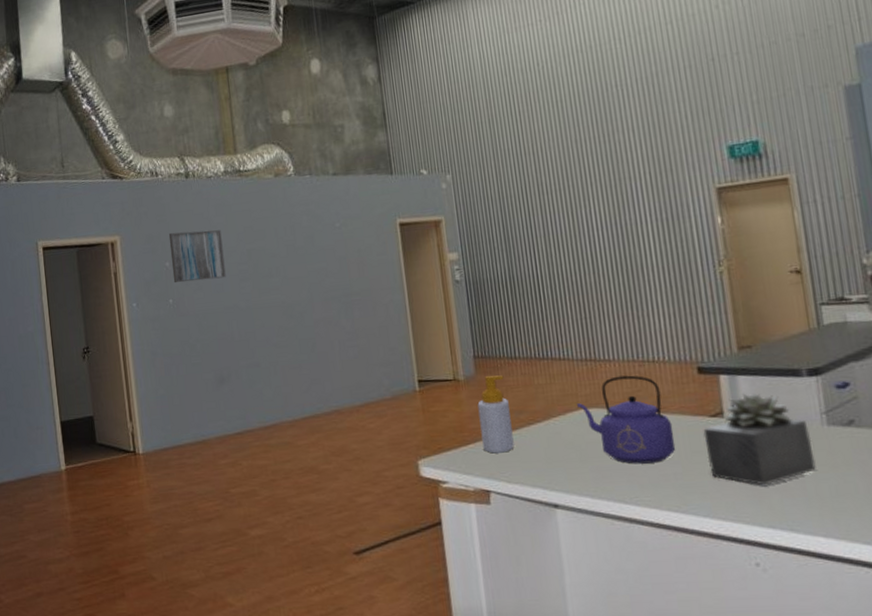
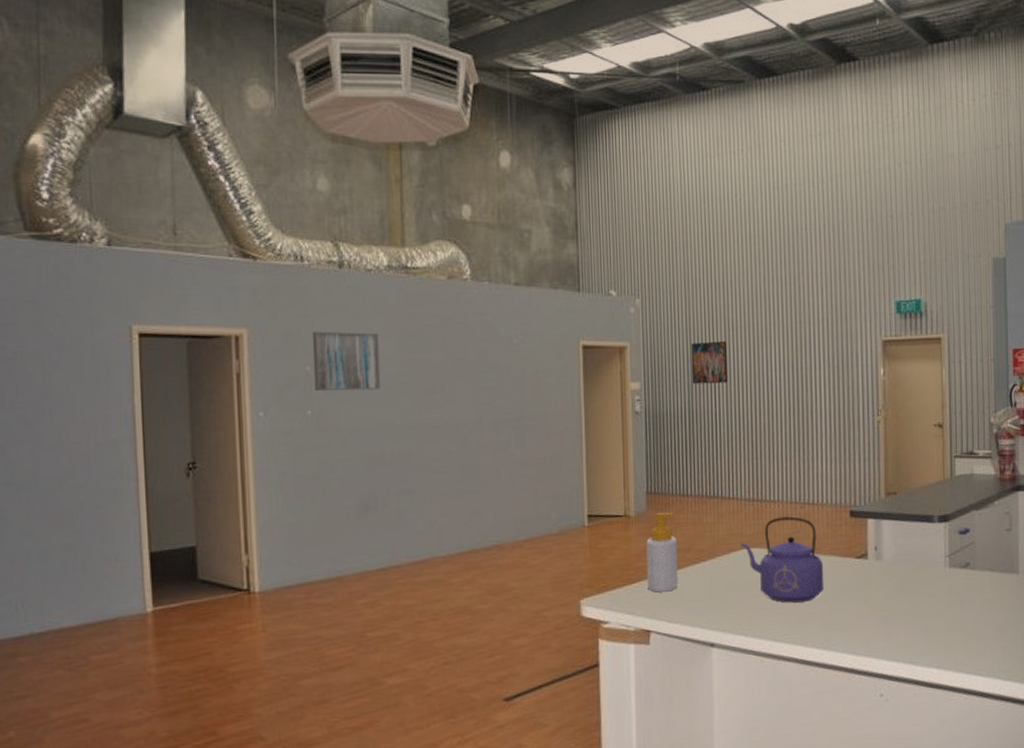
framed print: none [505,205,547,250] -> present [691,340,728,384]
succulent plant: present [703,393,817,486] -> none [849,536,937,622]

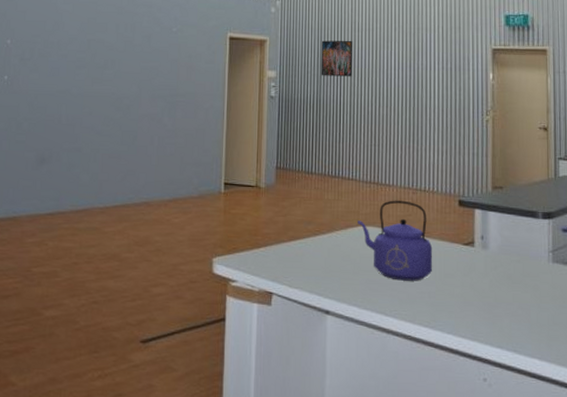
wall art: present [312,331,381,392] -> none [12,12,66,63]
soap bottle: present [646,512,678,593] -> none [272,186,300,259]

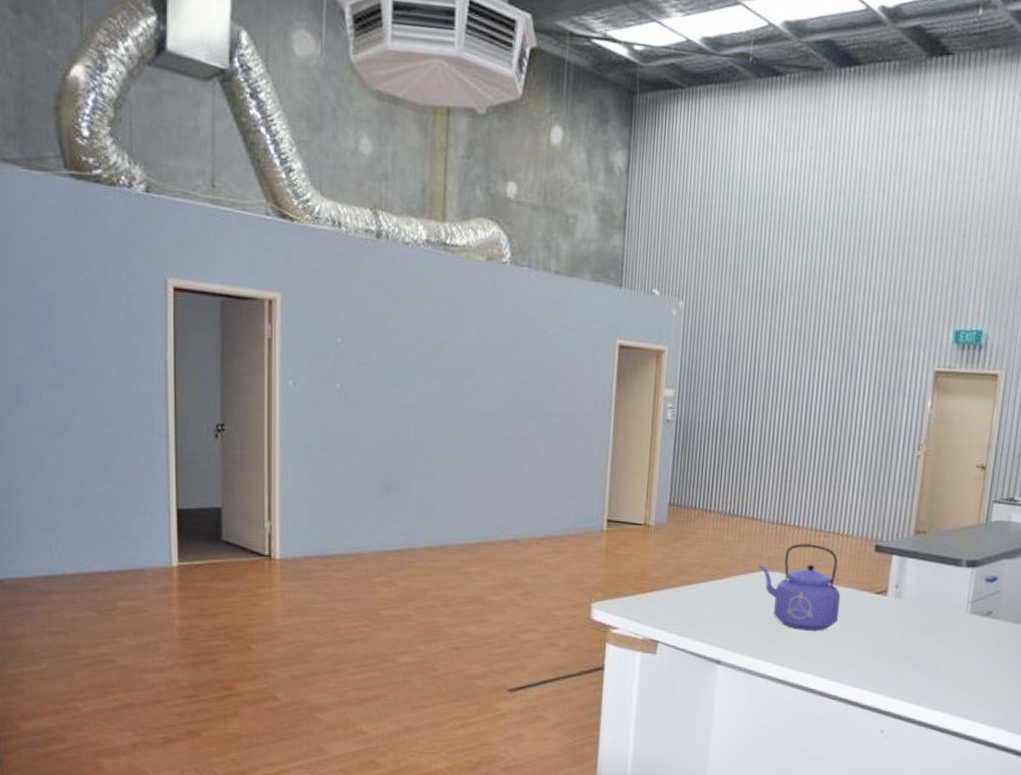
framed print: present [321,40,353,77] -> none [728,353,770,400]

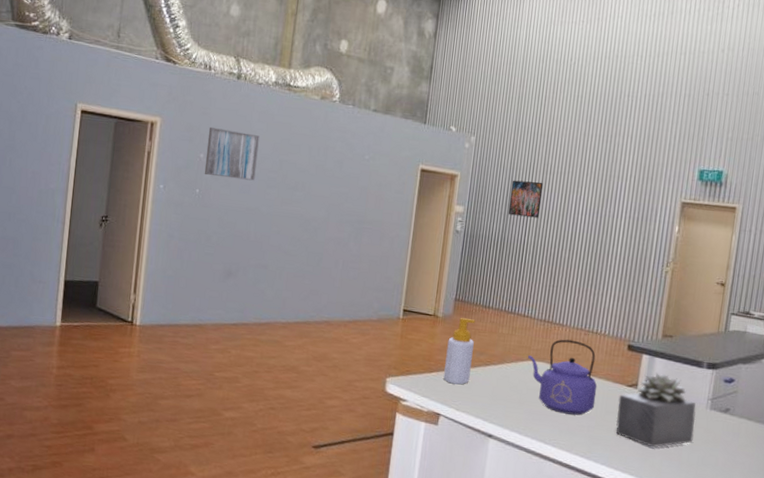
wall art: none [344,302,412,370] -> present [204,126,260,181]
soap bottle: none [660,525,695,605] -> present [443,317,476,385]
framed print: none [728,353,770,400] -> present [508,180,544,218]
succulent plant: none [863,575,954,662] -> present [615,372,696,448]

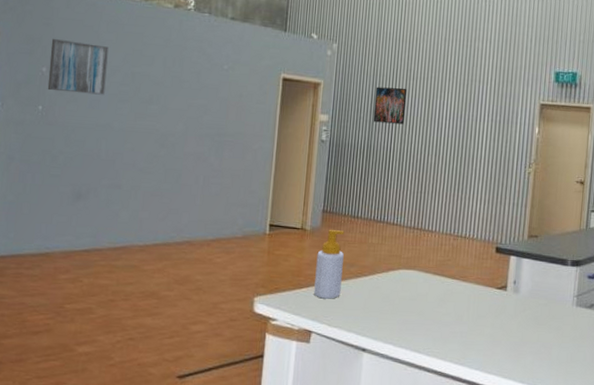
kettle: present [528,339,597,415] -> none [399,245,468,322]
succulent plant: present [615,372,696,448] -> none [487,273,563,349]

